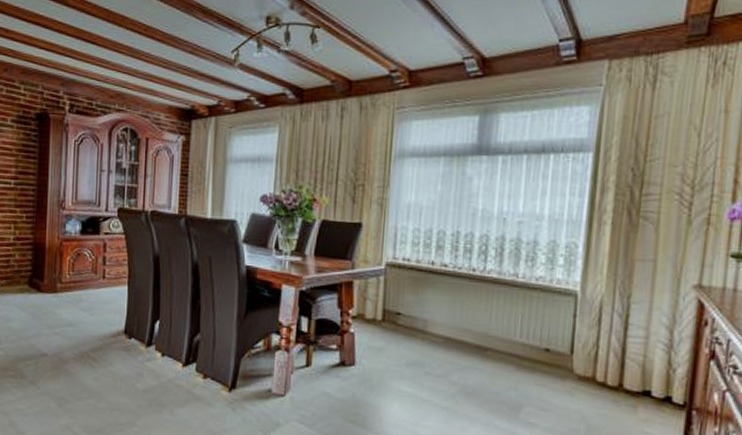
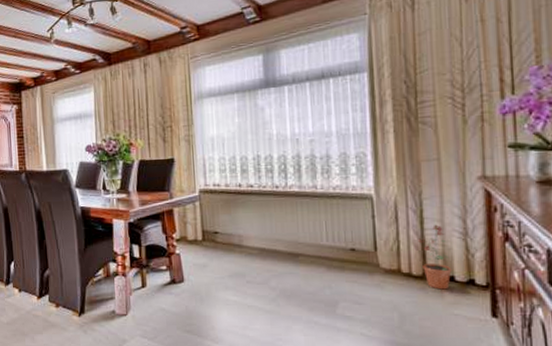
potted plant: none [619,332,650,405] -> present [418,224,452,290]

